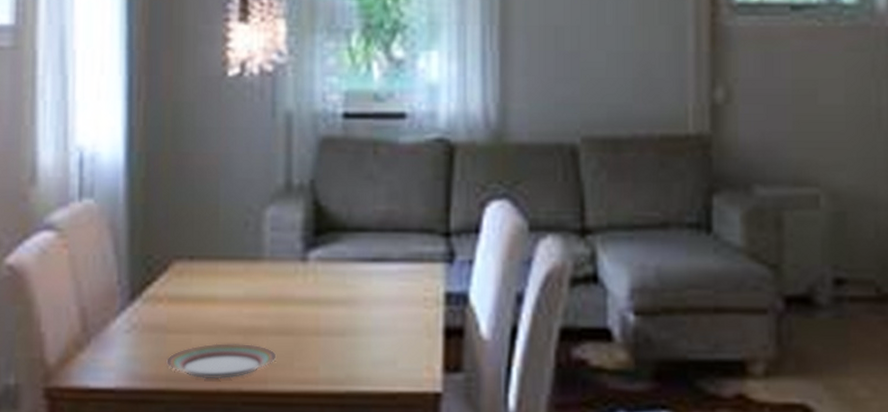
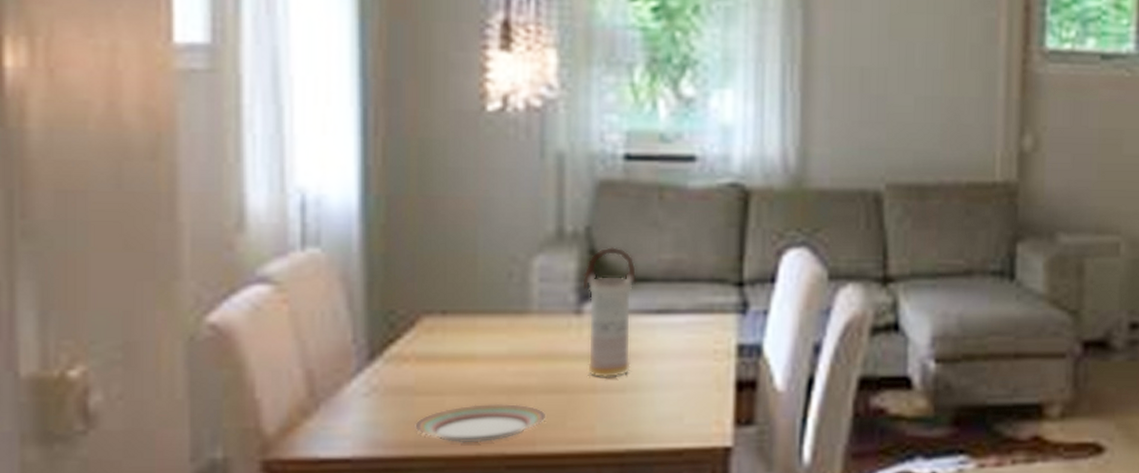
vase: none [307,198,356,322] -> present [582,246,638,378]

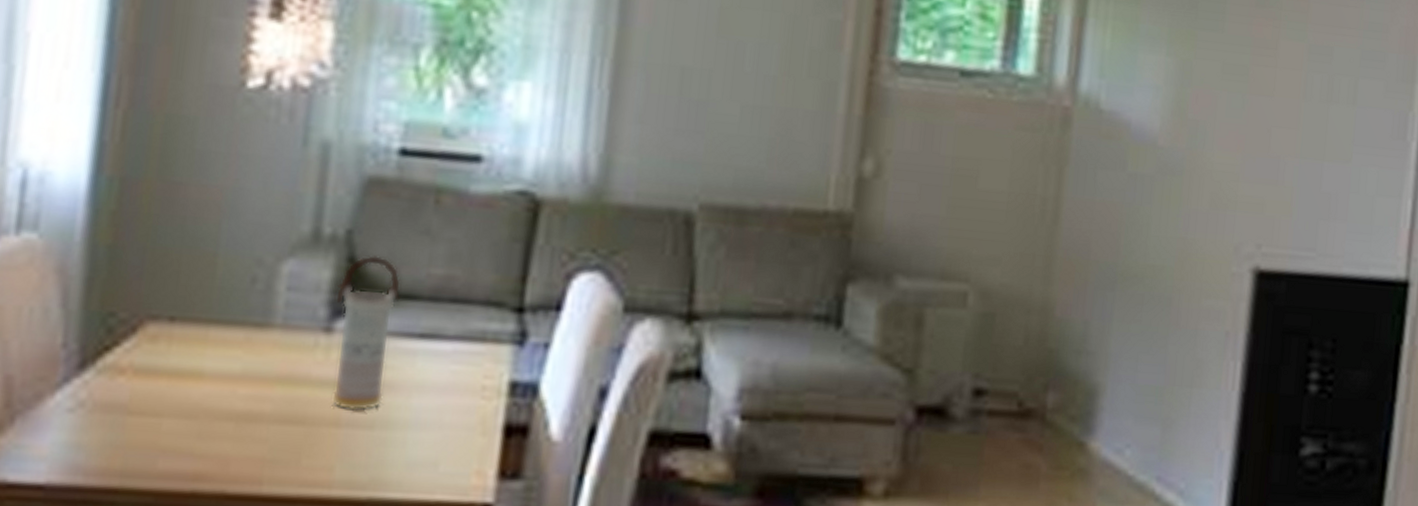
plate: present [415,404,546,443] -> none [123,431,278,477]

